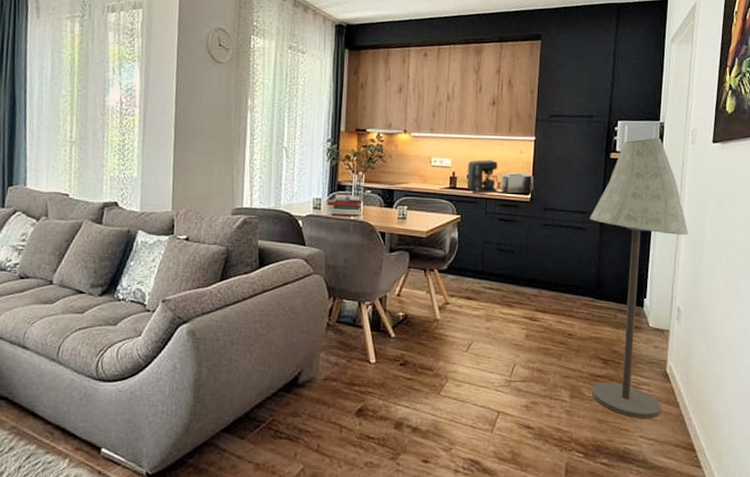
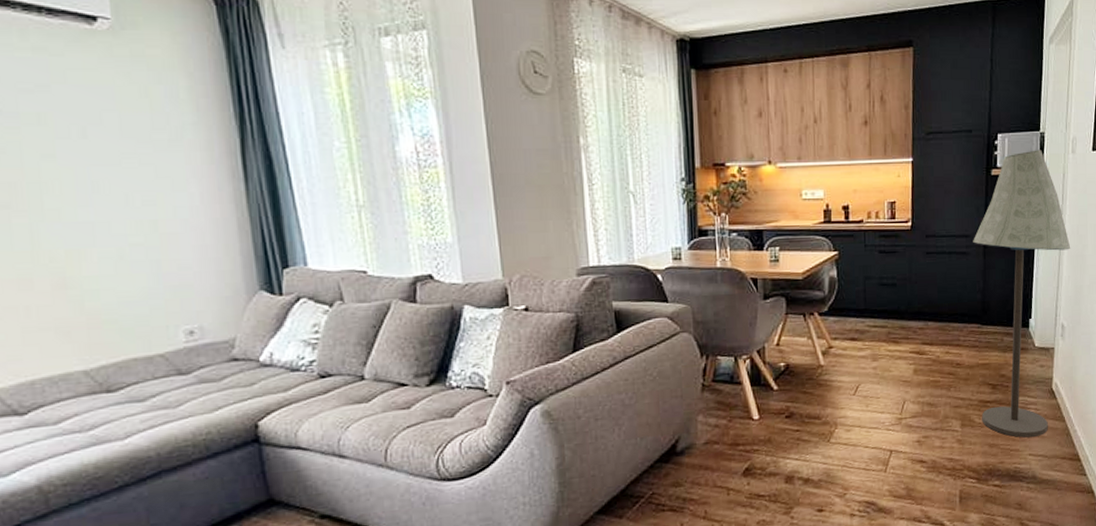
books: present [326,194,361,216] -> none [686,239,728,265]
coffee maker: present [466,159,498,194] -> none [841,187,877,226]
toaster: present [501,173,534,195] -> none [878,199,914,224]

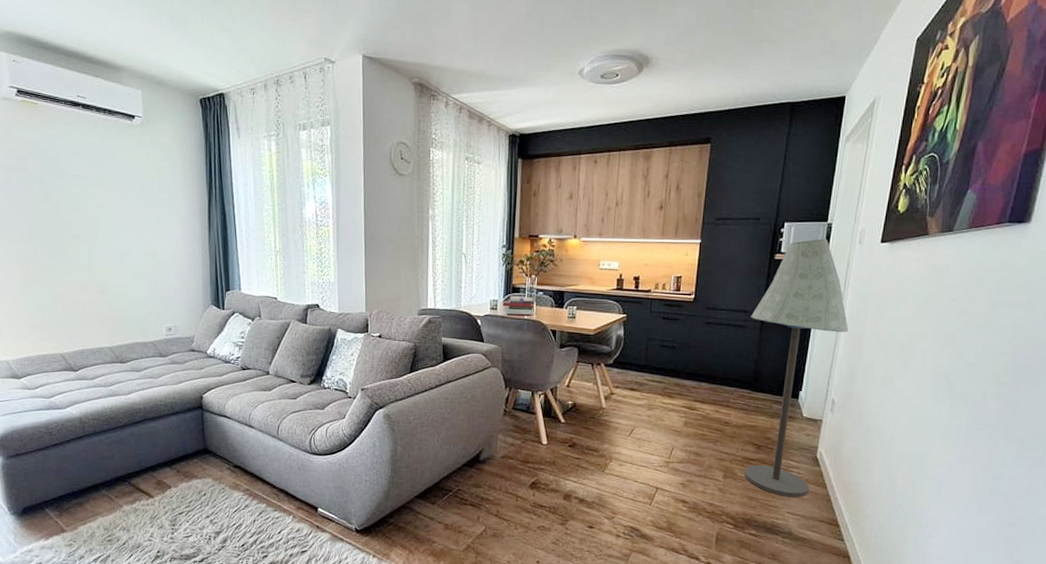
books: none [686,239,728,265] -> present [501,295,534,316]

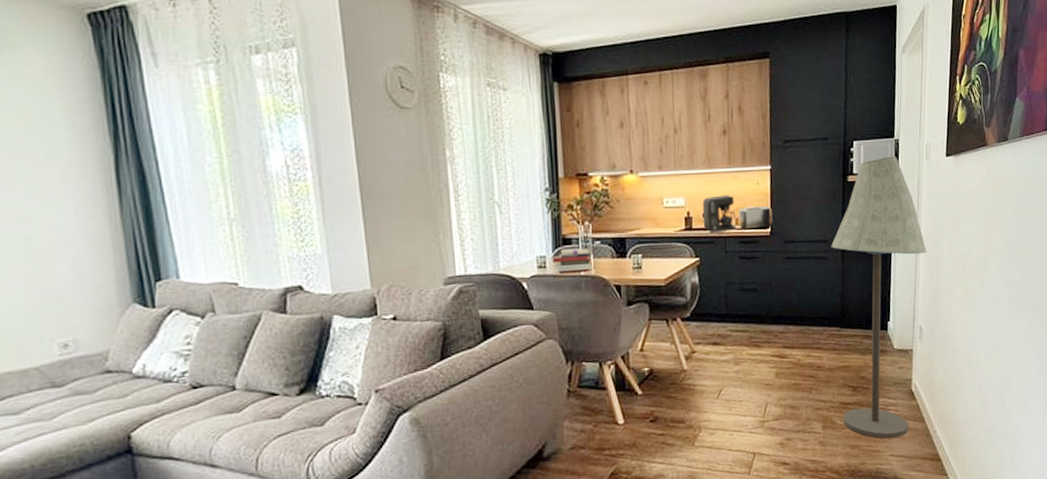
coffee maker: none [633,262,663,295] -> present [702,195,737,233]
toaster: none [665,274,698,295] -> present [738,205,773,230]

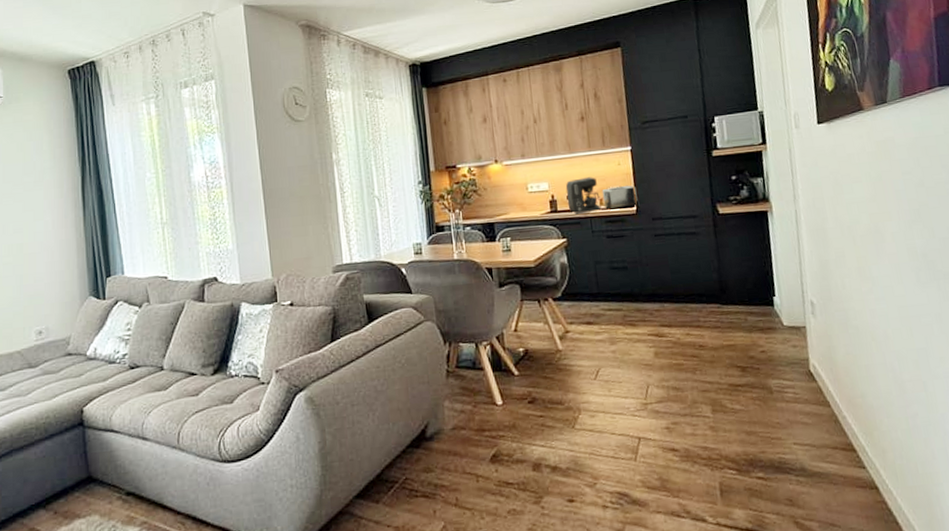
books: present [551,247,592,273] -> none [426,233,464,258]
floor lamp: present [831,156,927,439] -> none [701,128,812,425]

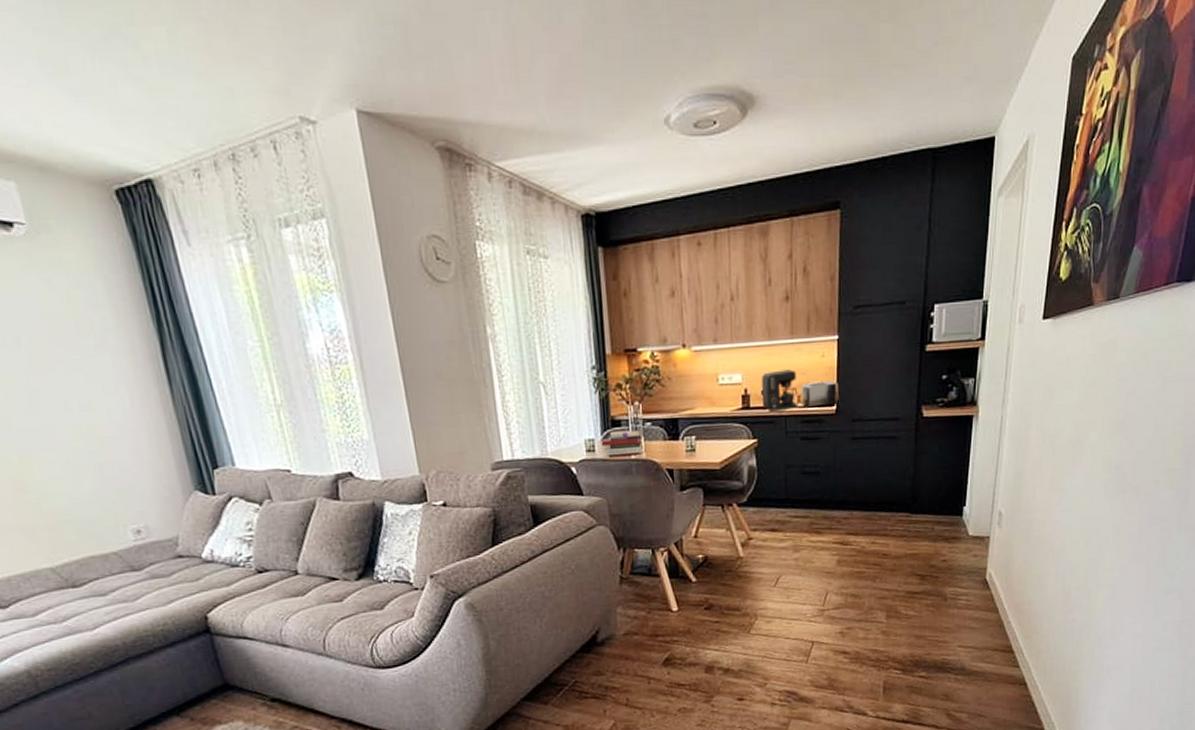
books: none [426,233,464,258] -> present [599,429,643,457]

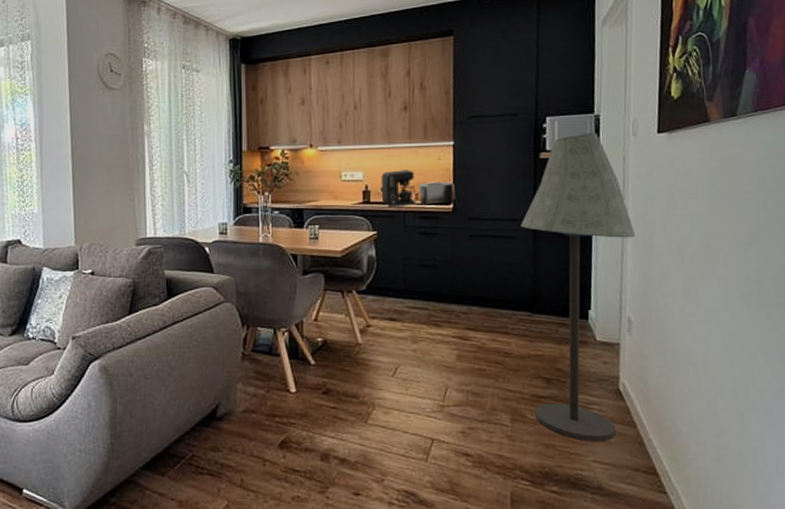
books: present [599,429,643,457] -> none [232,217,270,239]
floor lamp: none [903,320,1013,629] -> present [521,132,636,441]

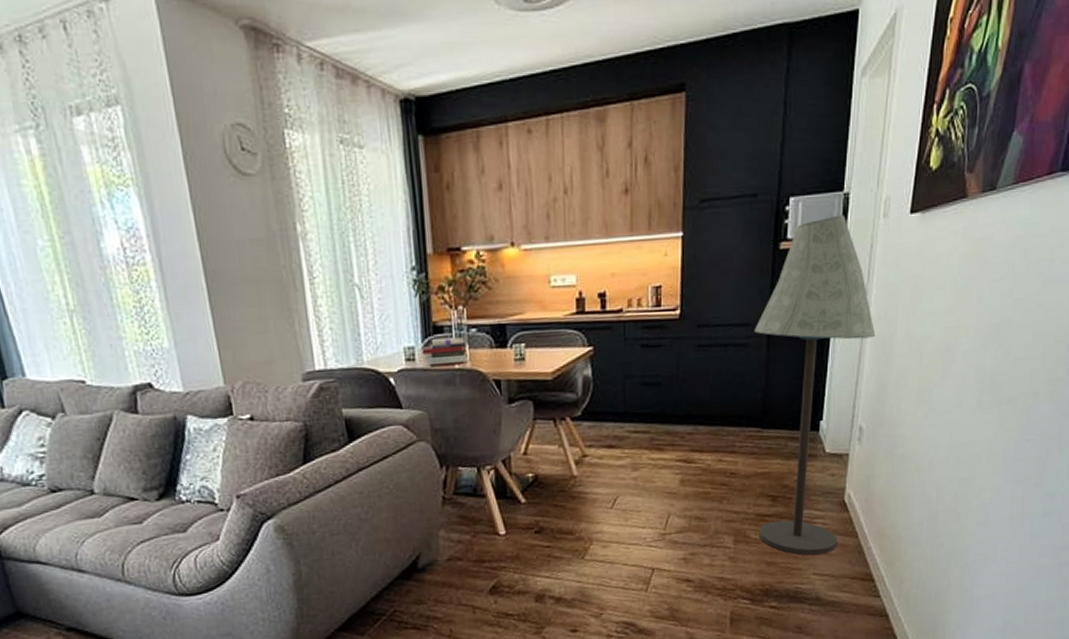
books: none [232,217,270,239] -> present [420,336,468,366]
coffee maker: present [381,170,416,207] -> none [597,270,638,317]
toaster: present [418,181,455,205] -> none [641,282,683,313]

